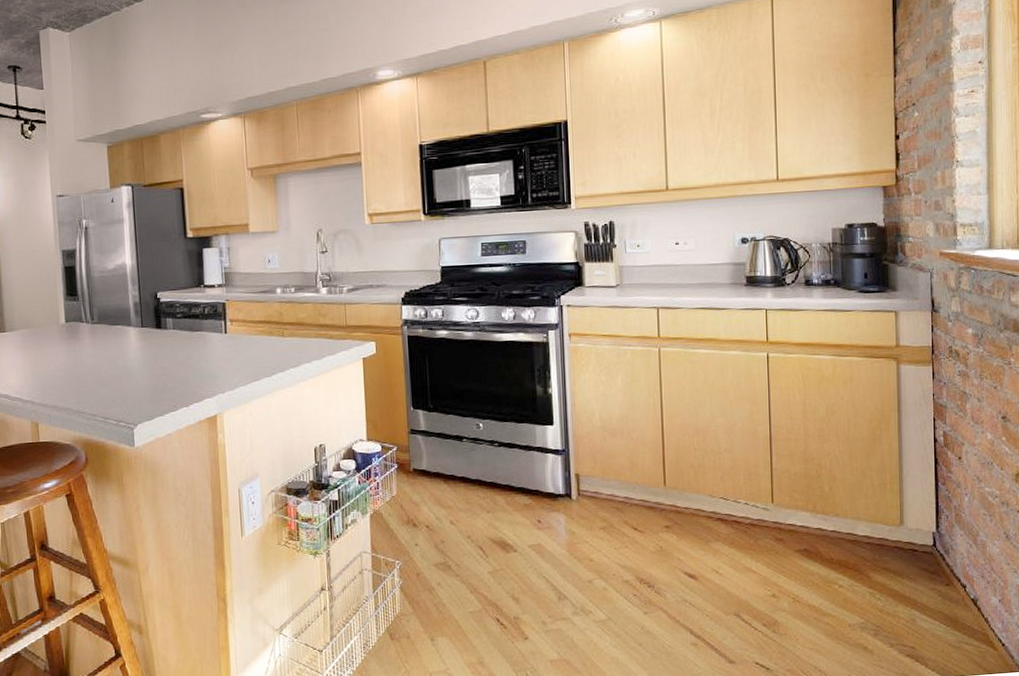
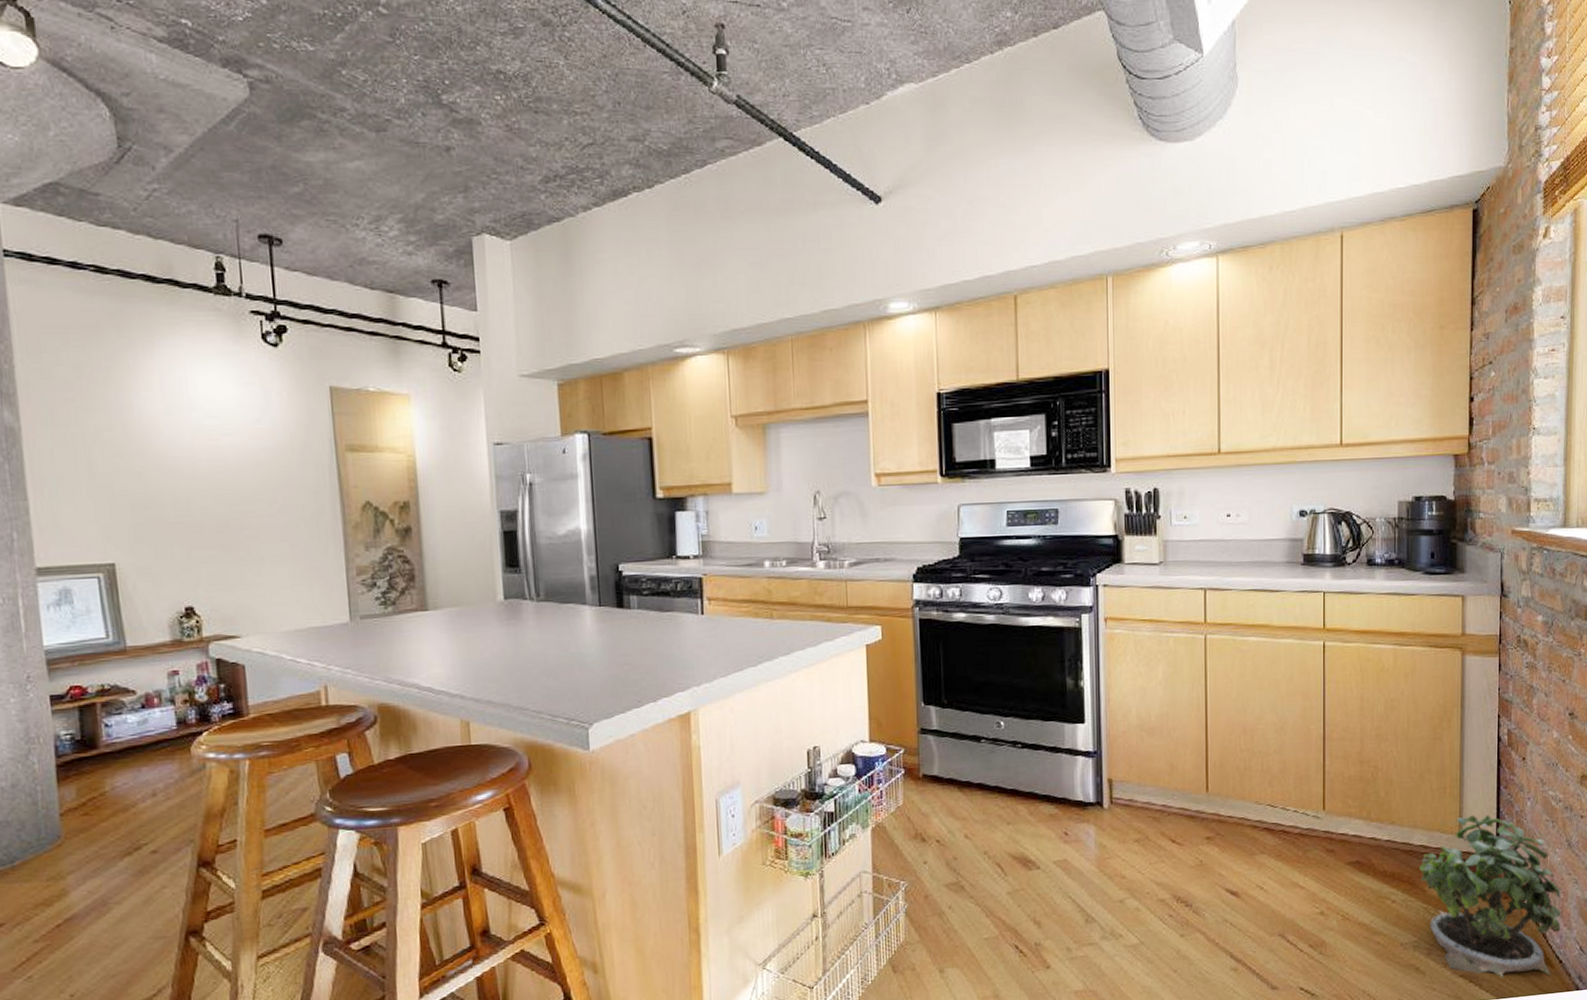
potted plant: none [864,508,1002,658] -> present [1419,814,1561,977]

